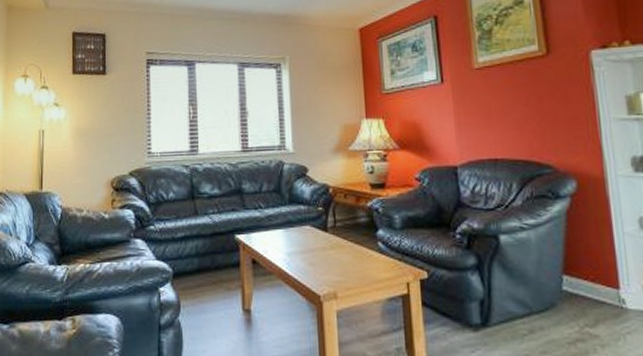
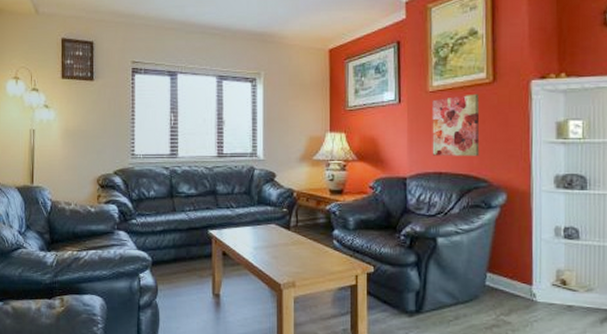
wall art: none [479,68,540,140] -> present [432,93,480,156]

